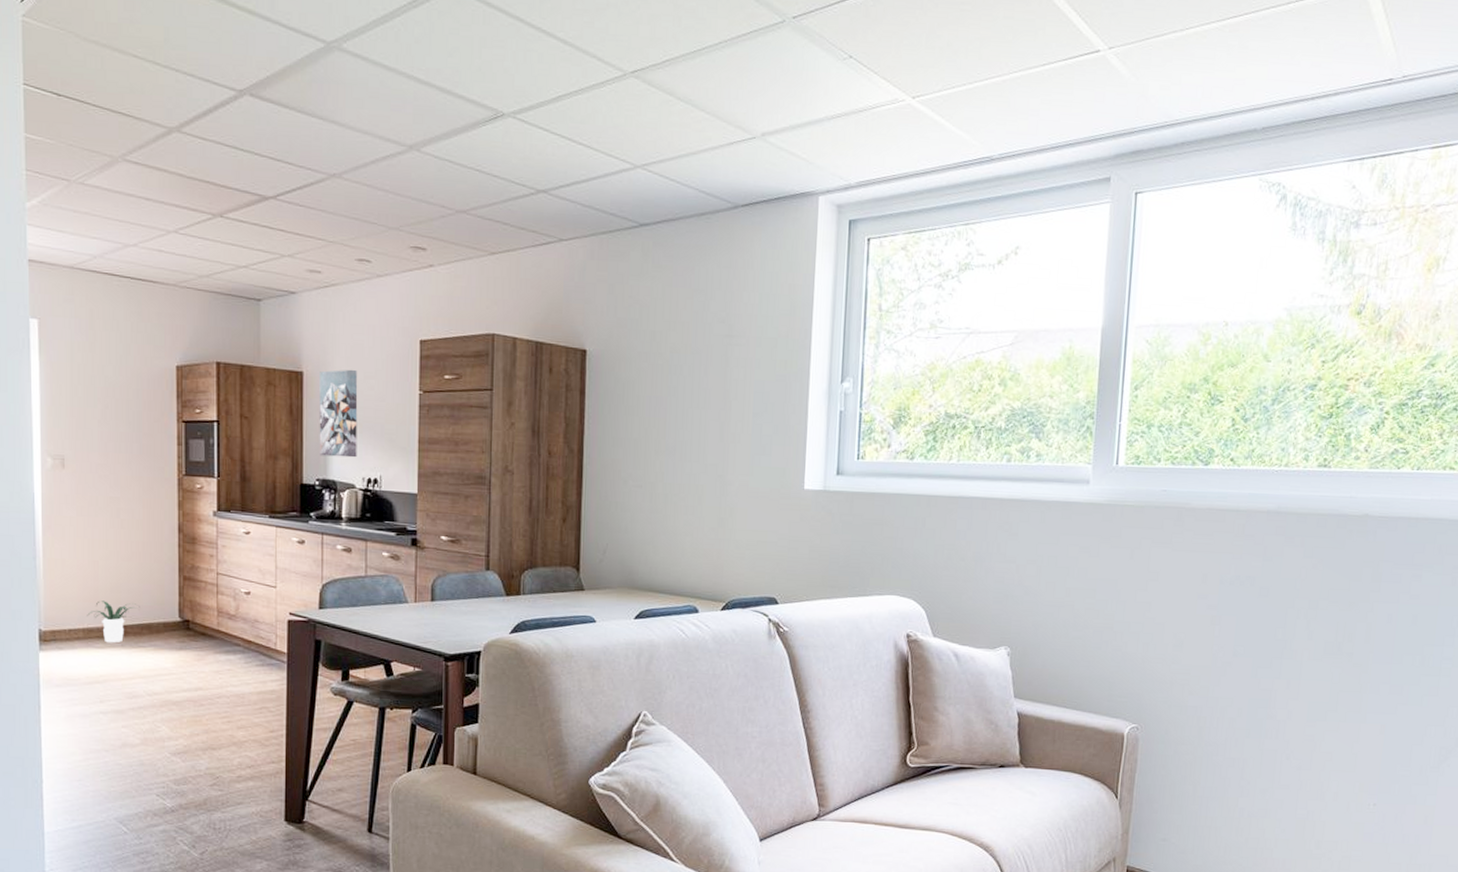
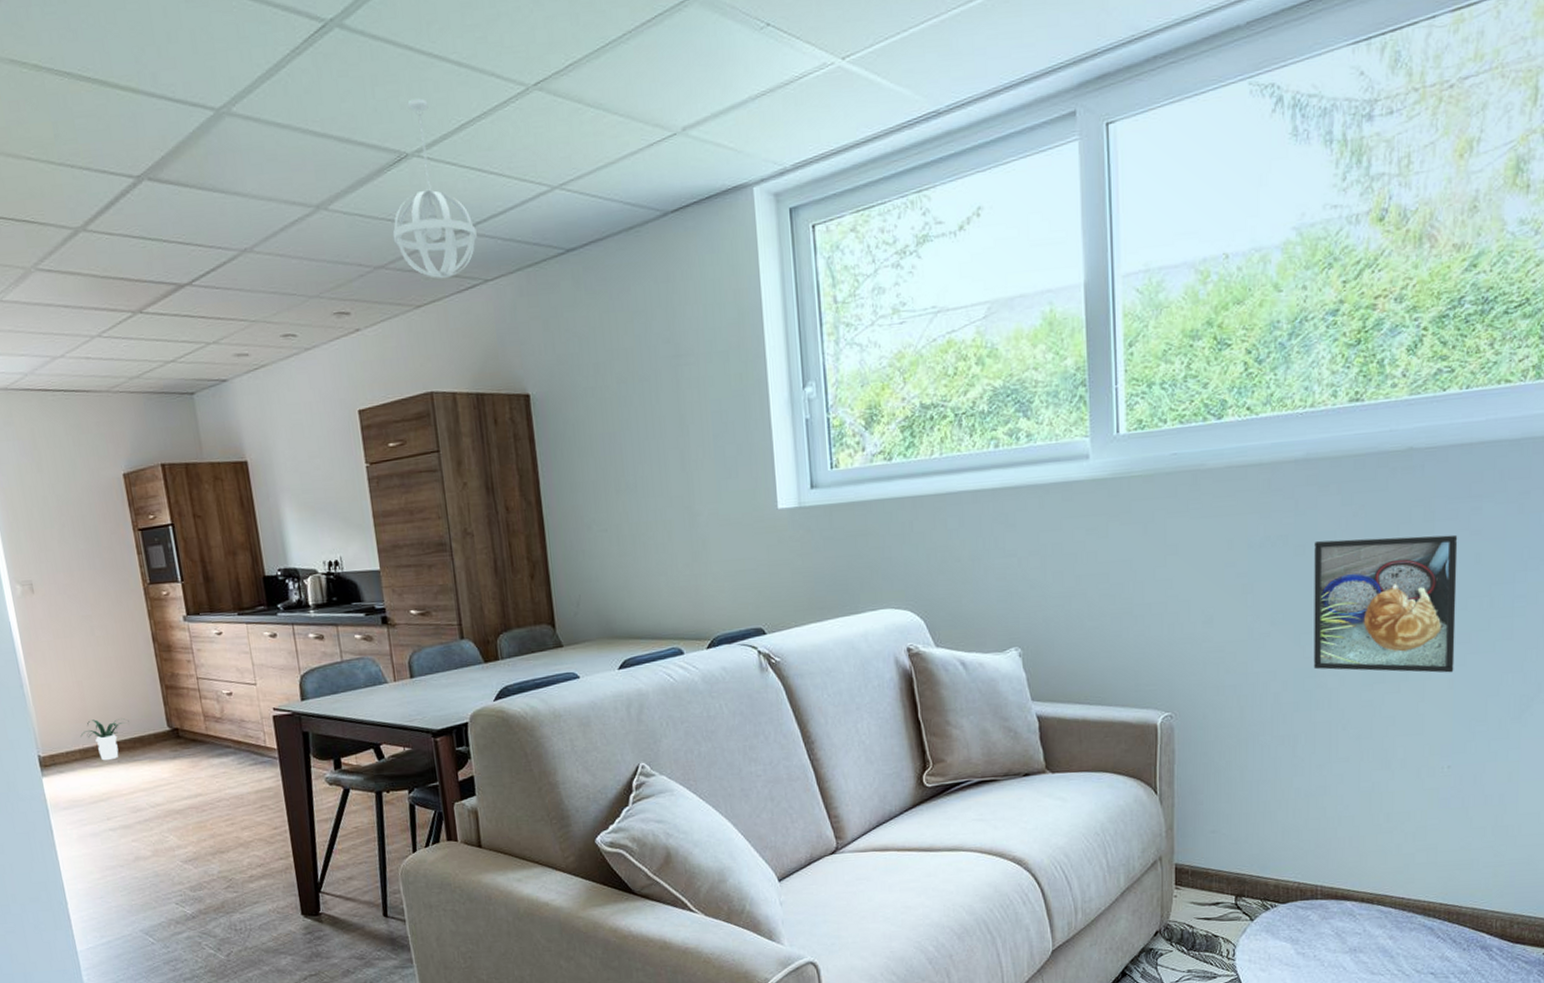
wall art: present [319,369,358,458] -> none [264,451,314,545]
pendant light: none [478,65,558,232] -> present [392,98,477,279]
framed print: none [1266,585,1400,719] -> present [1313,534,1458,673]

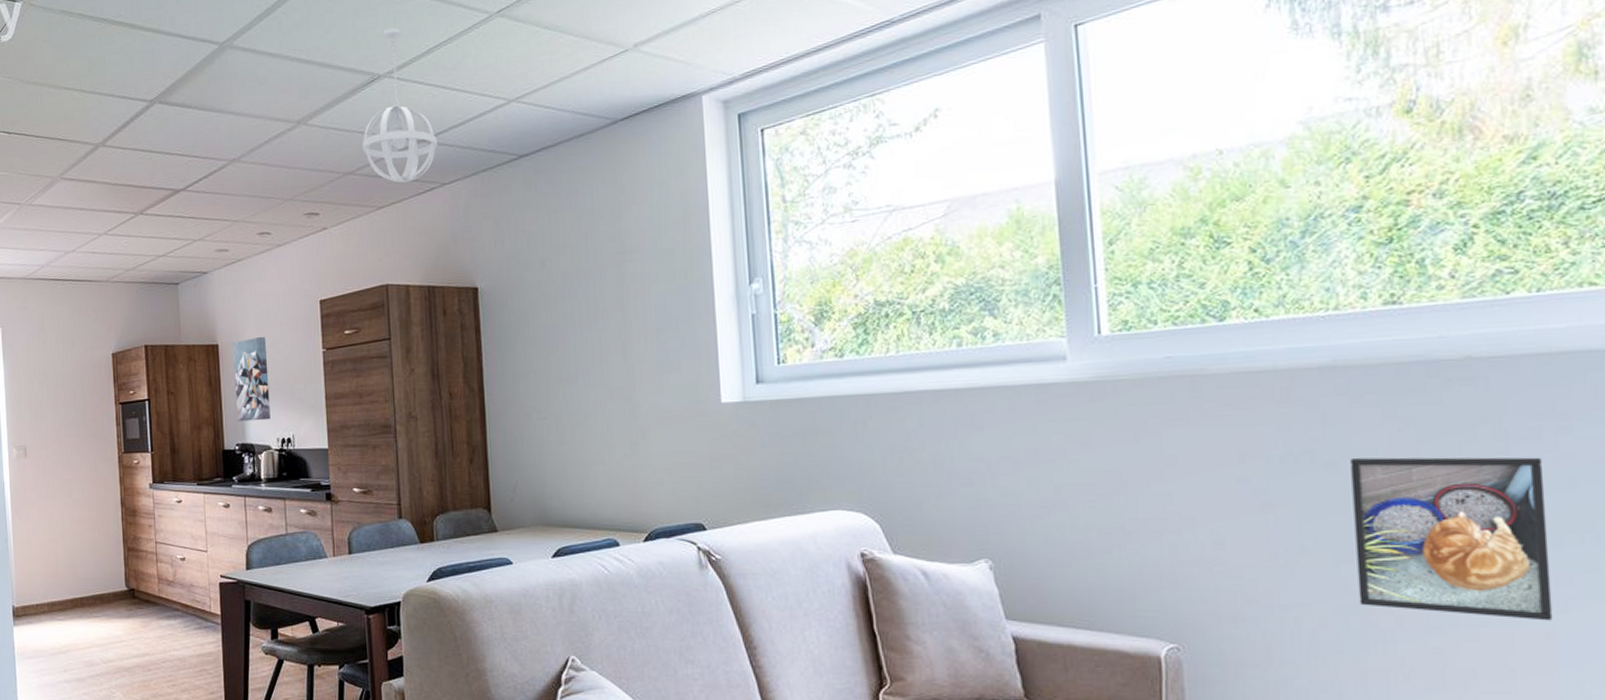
potted plant: present [80,718,129,761] -> none [50,575,93,615]
wall art: none [264,451,314,545] -> present [233,336,271,422]

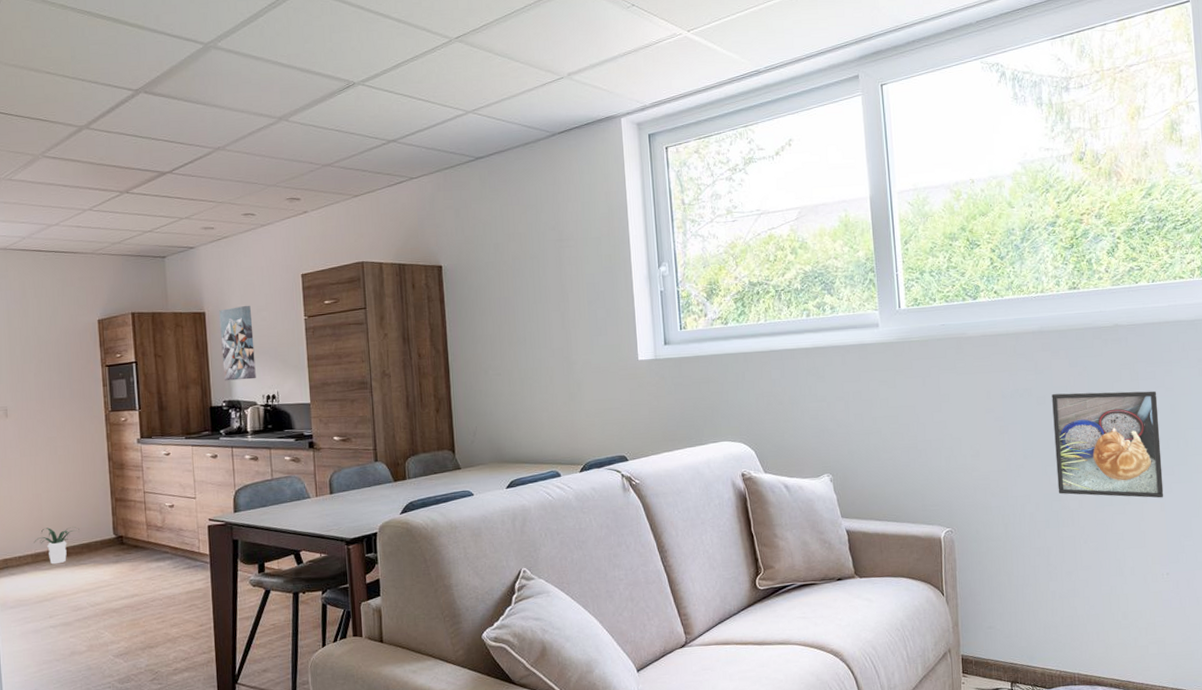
potted plant: none [50,575,93,615] -> present [34,527,79,565]
pendant light: present [362,27,437,183] -> none [339,43,406,176]

